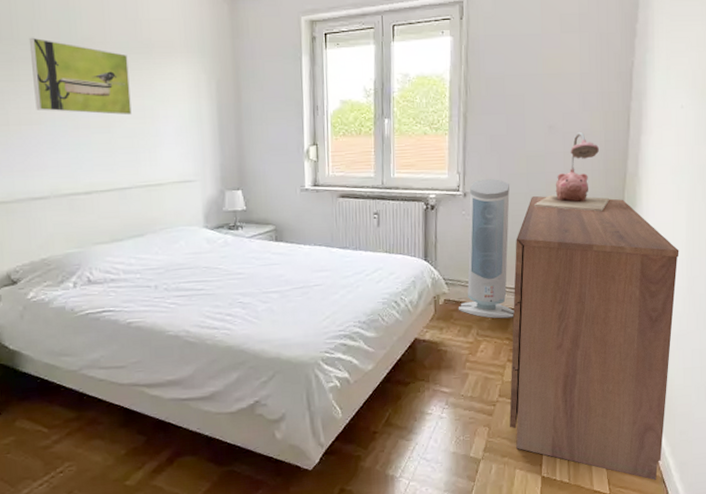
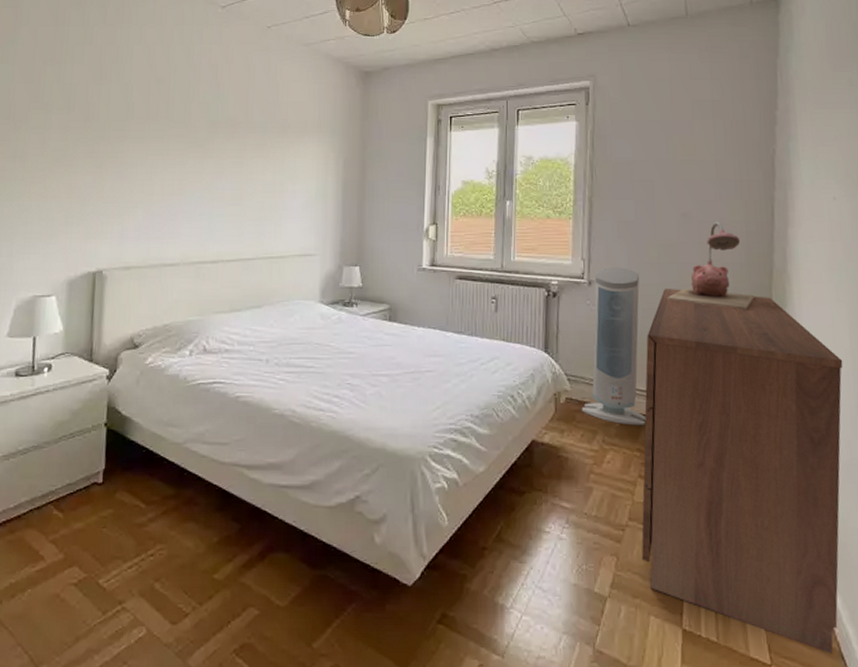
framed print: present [28,37,132,115] -> none [178,117,265,189]

